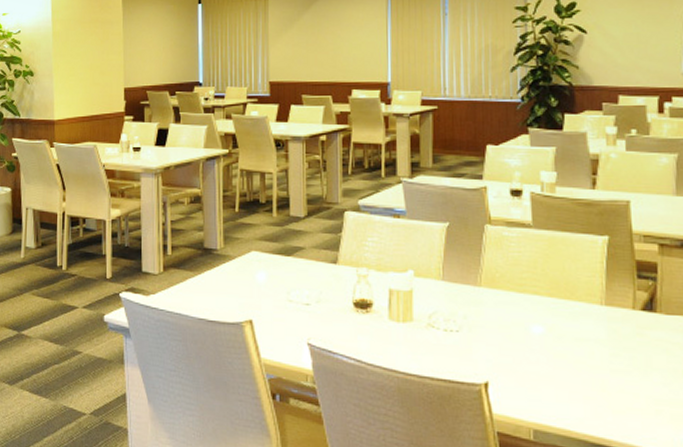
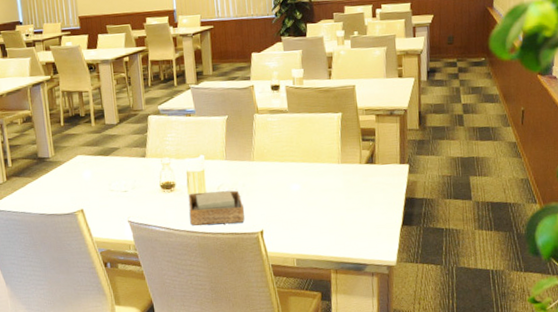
napkin holder: none [388,318,463,367] -> present [188,190,245,226]

